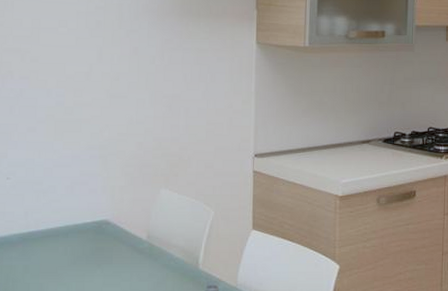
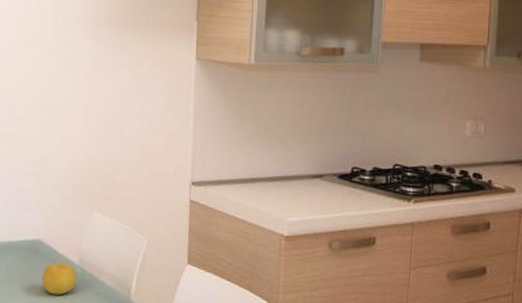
fruit: none [109,240,146,272] -> present [42,262,78,295]

